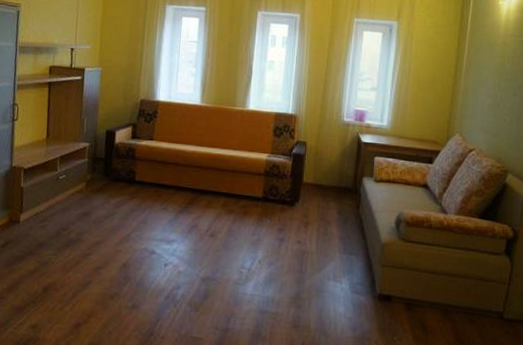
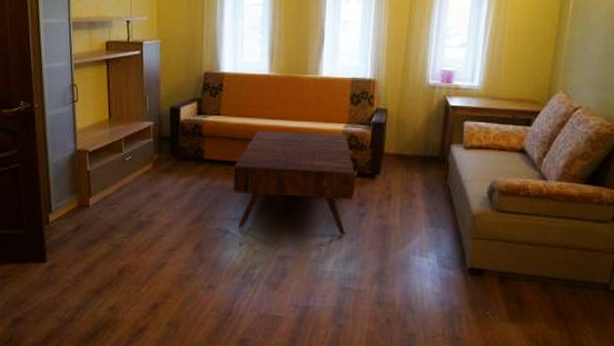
coffee table: none [161,156,279,259] -> present [233,130,358,235]

